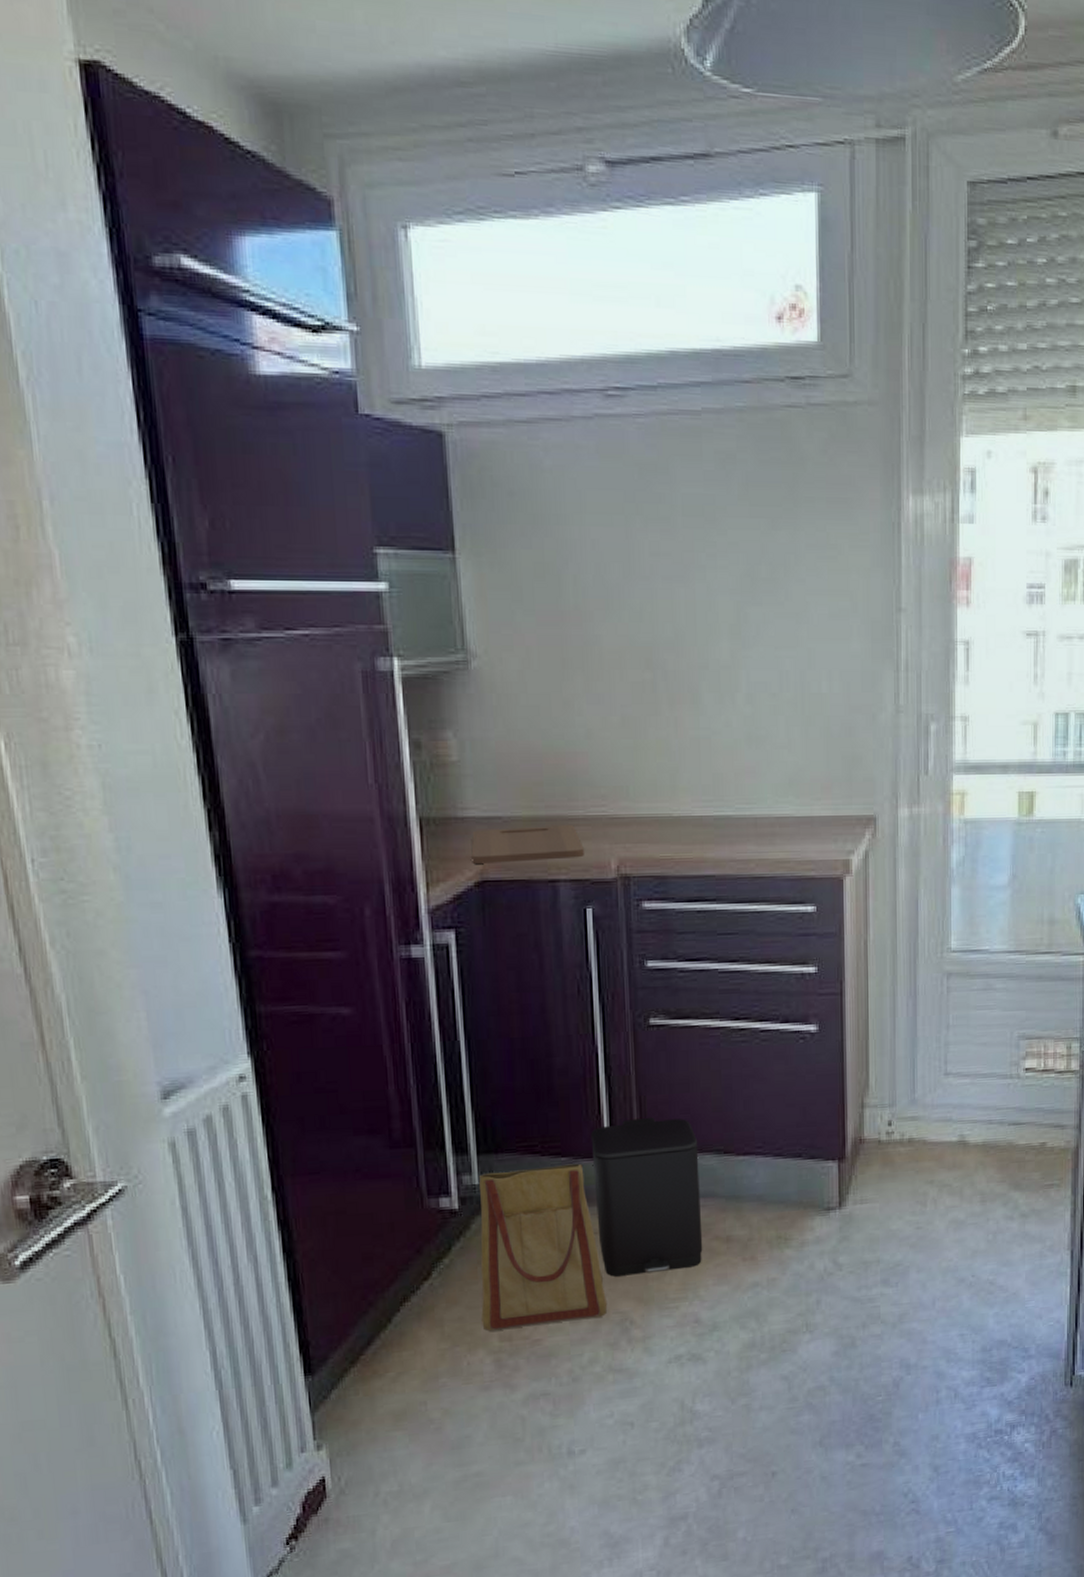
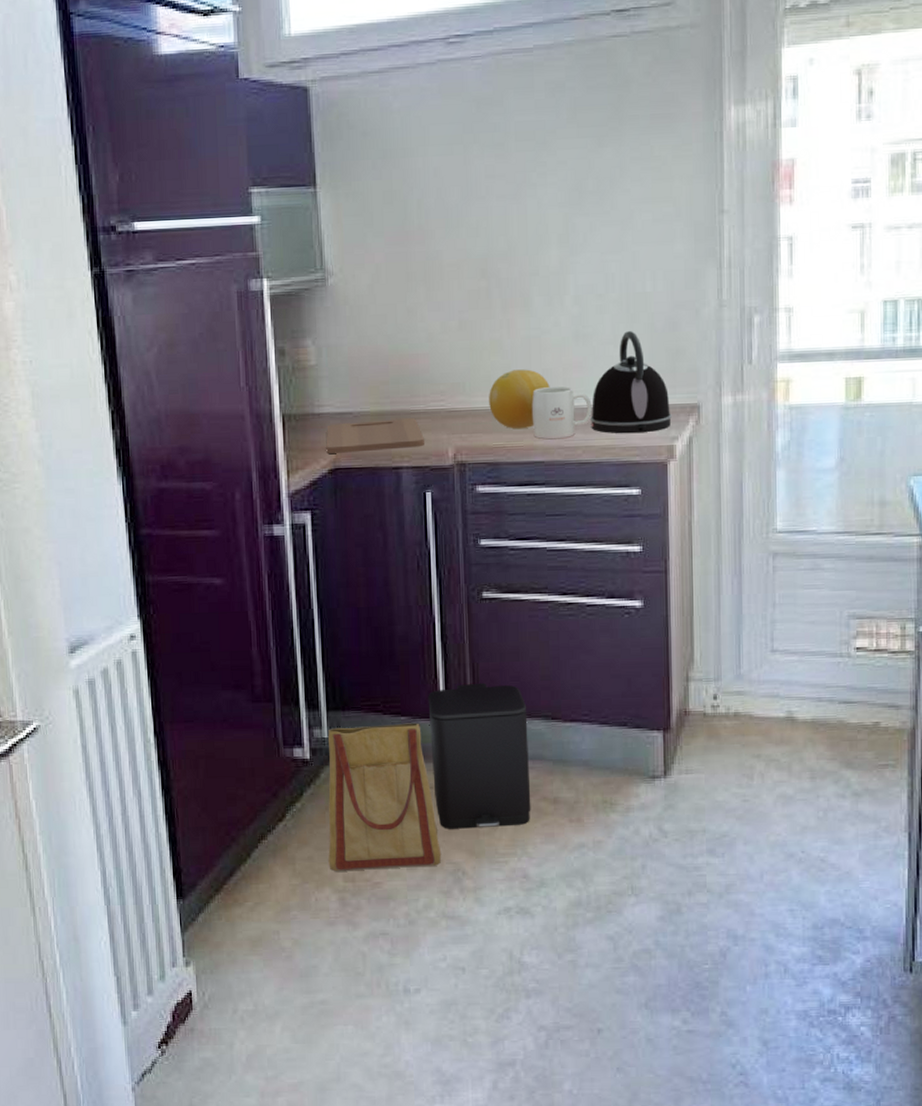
fruit: none [655,773,721,840] -> present [489,369,550,429]
mug: none [701,794,765,852] -> present [531,386,592,440]
kettle: none [763,735,848,846] -> present [589,331,672,433]

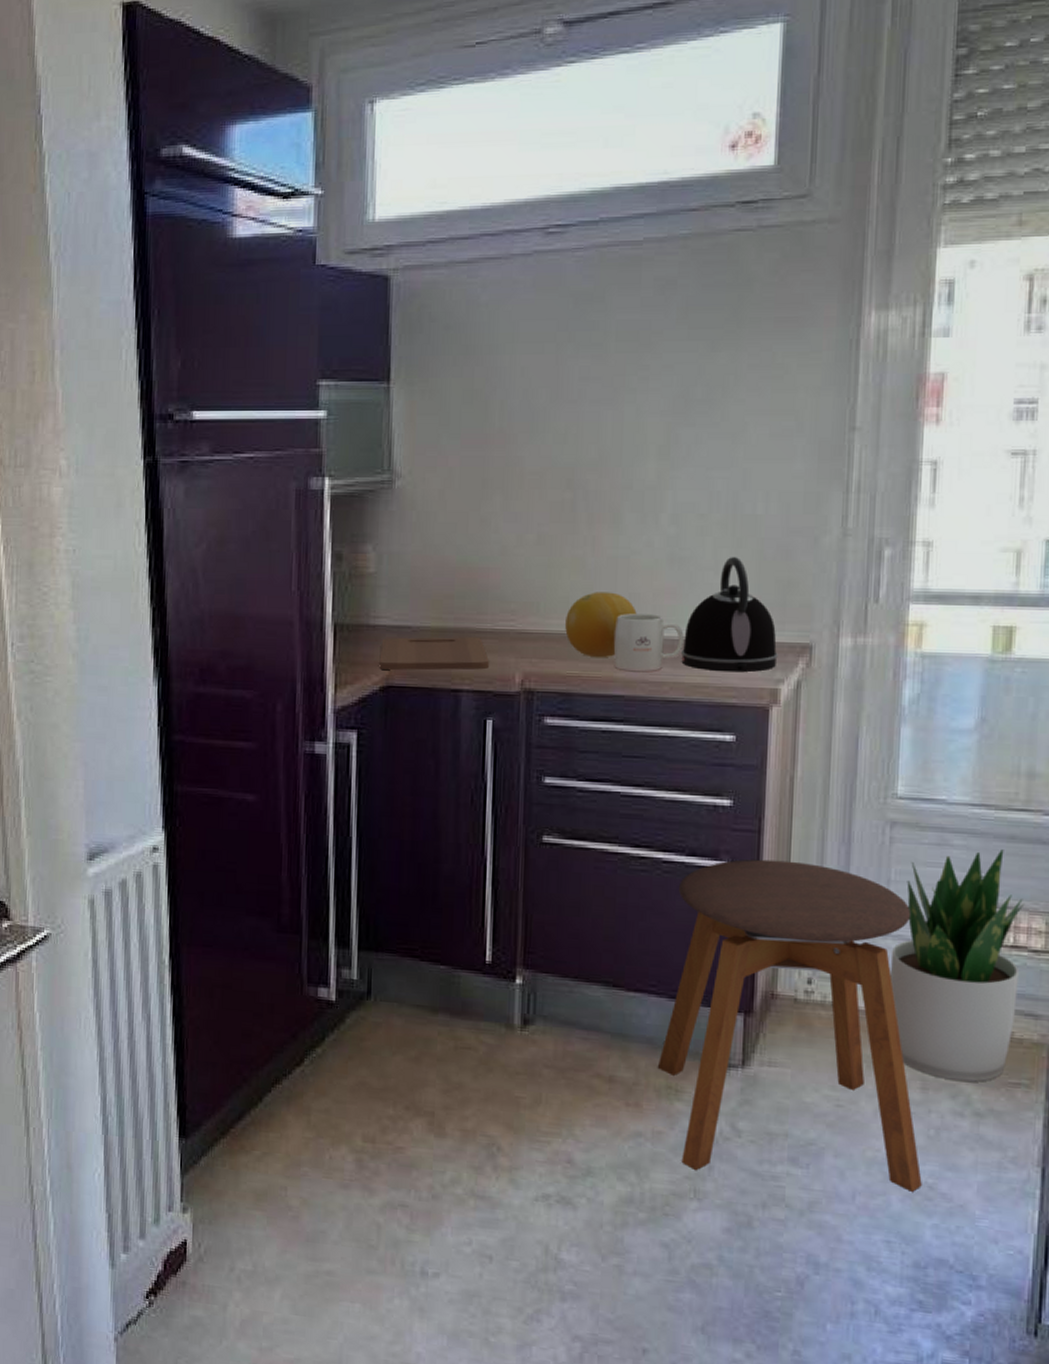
shopping bag: present [327,723,442,872] -> none [346,969,475,1137]
pedal bin: present [428,682,531,829] -> none [471,936,585,1103]
stool: none [593,595,815,871] -> present [657,859,922,1192]
planter: none [779,569,883,769] -> present [889,849,1025,1083]

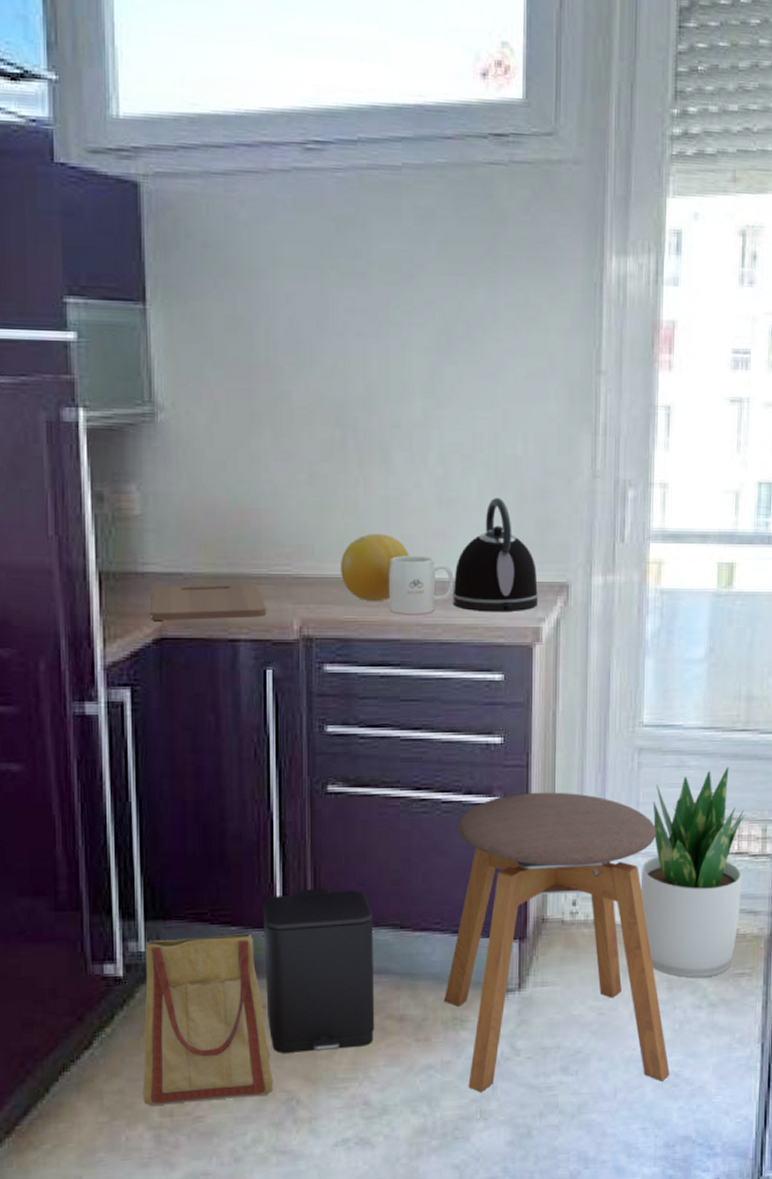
shopping bag: none [346,969,475,1137] -> present [141,933,274,1106]
pedal bin: none [471,936,585,1103] -> present [262,887,375,1053]

